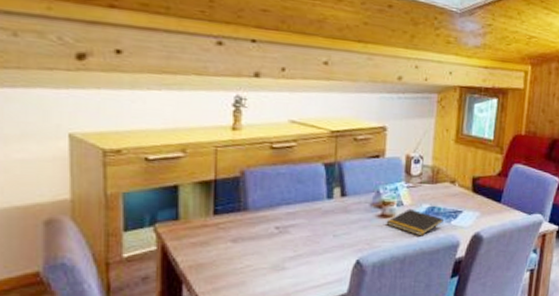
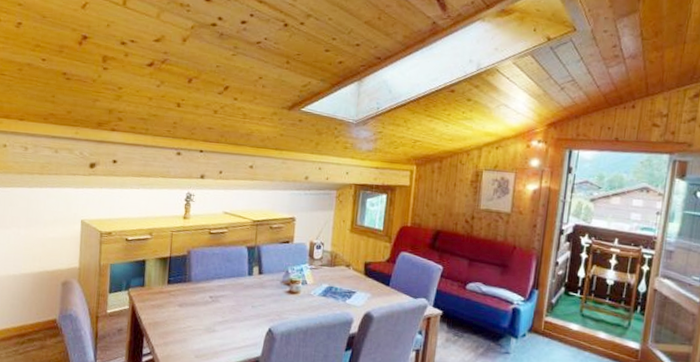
notepad: present [386,208,444,236] -> none [293,287,340,312]

